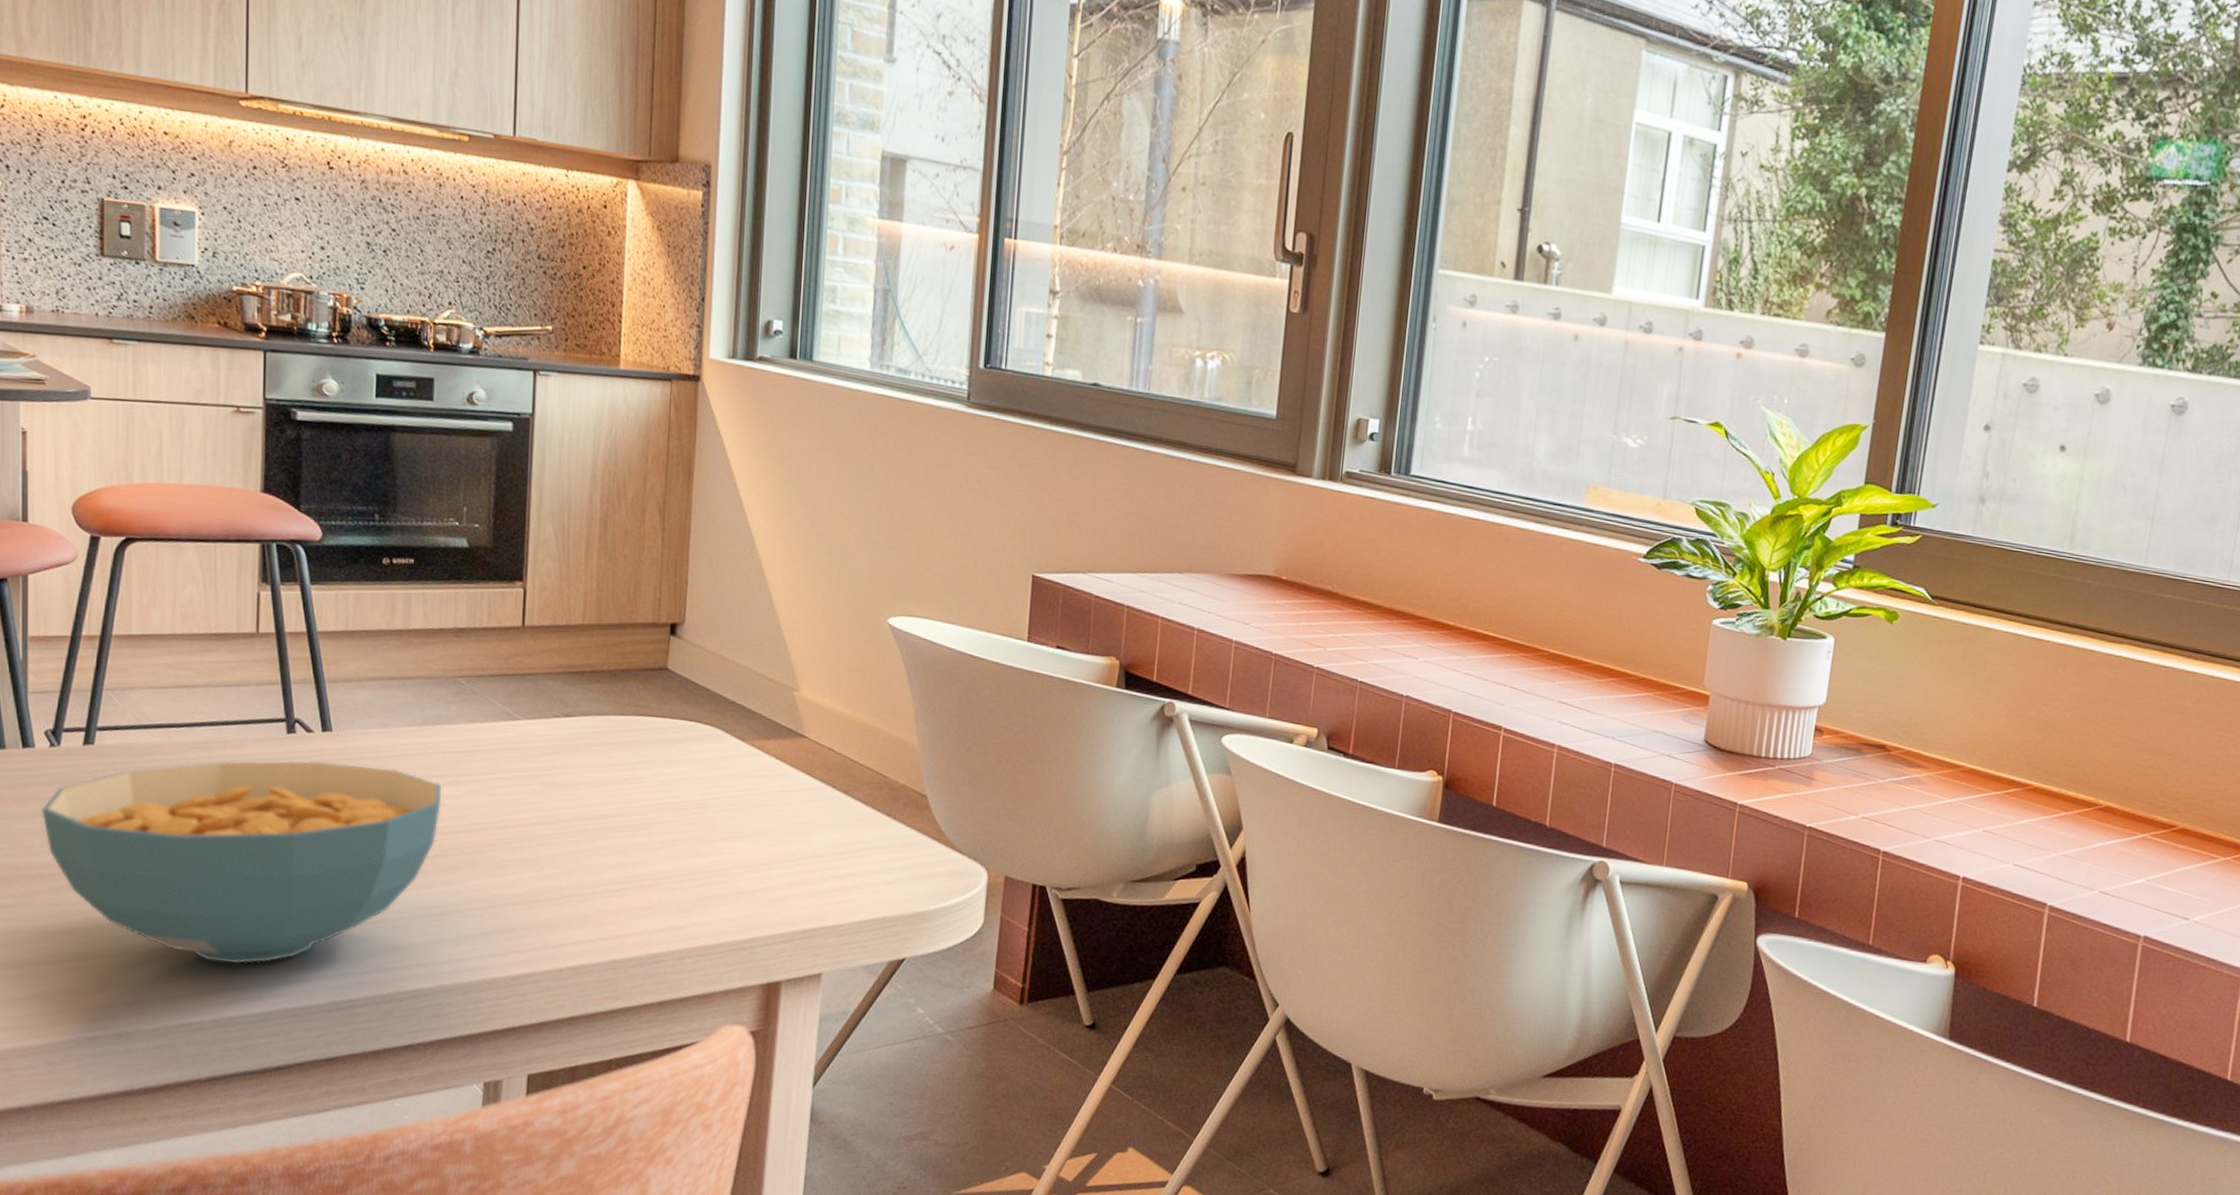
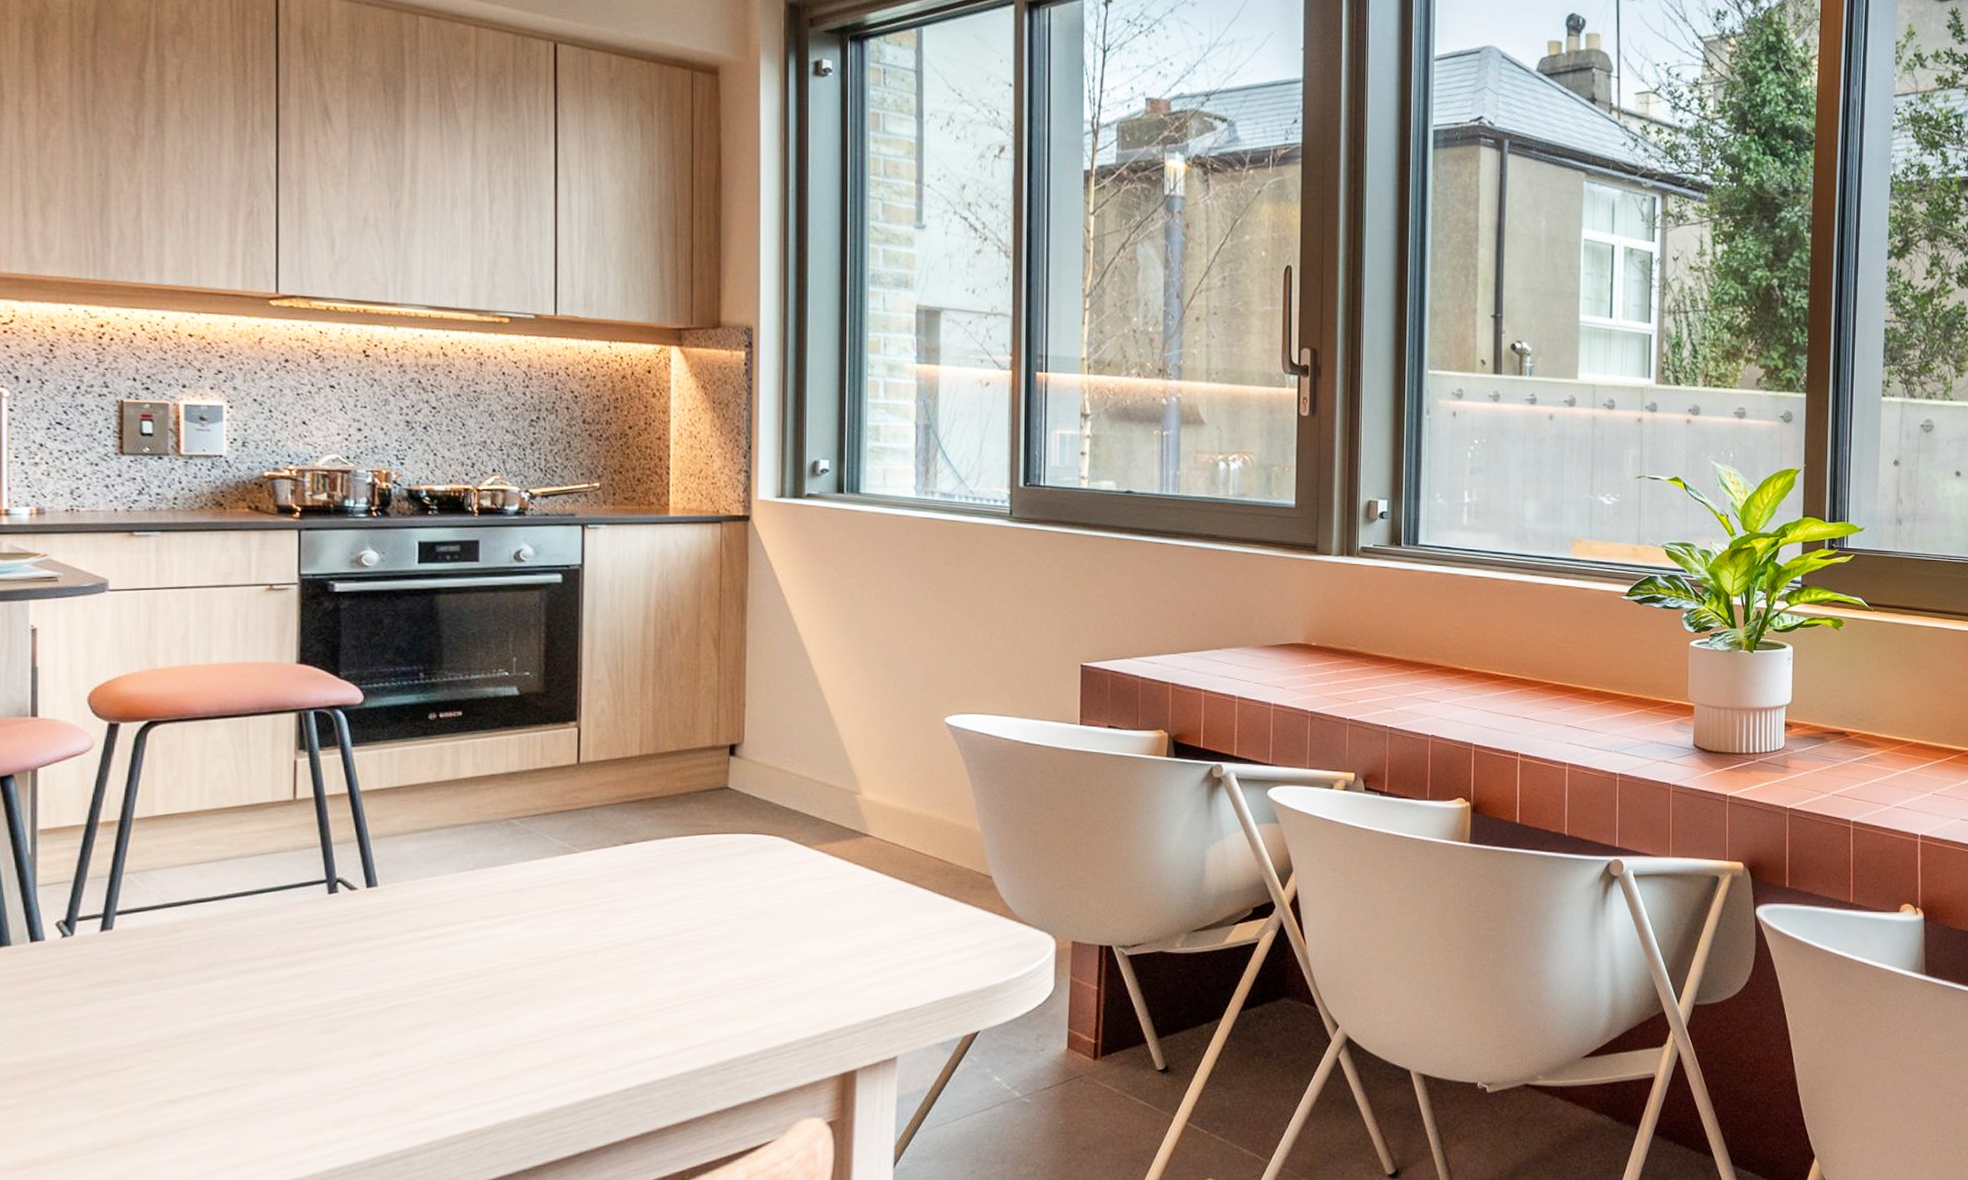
cereal bowl: present [40,760,442,965] -> none [51,916,497,1132]

